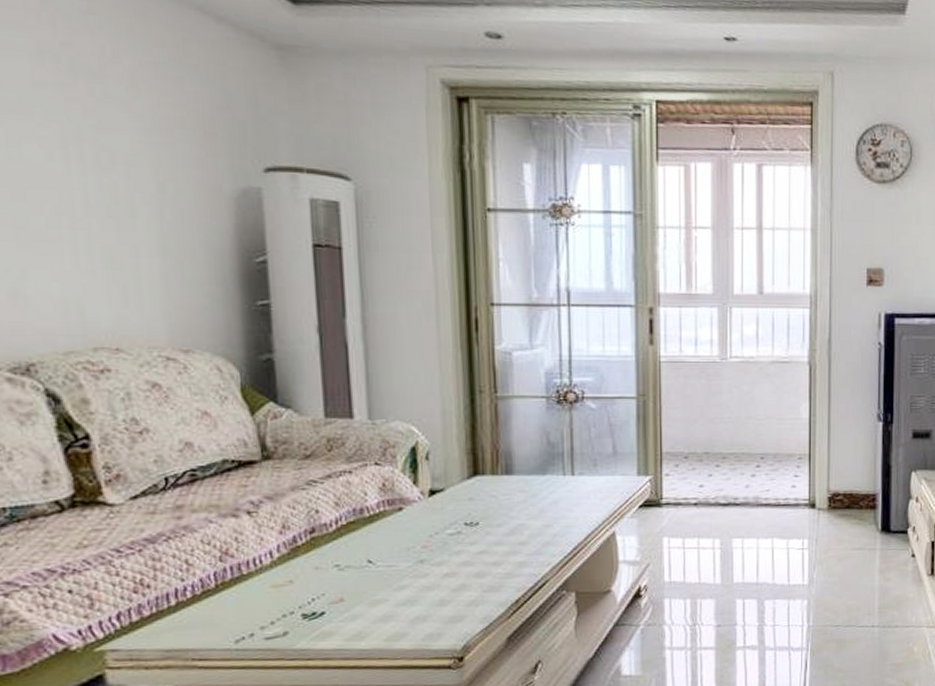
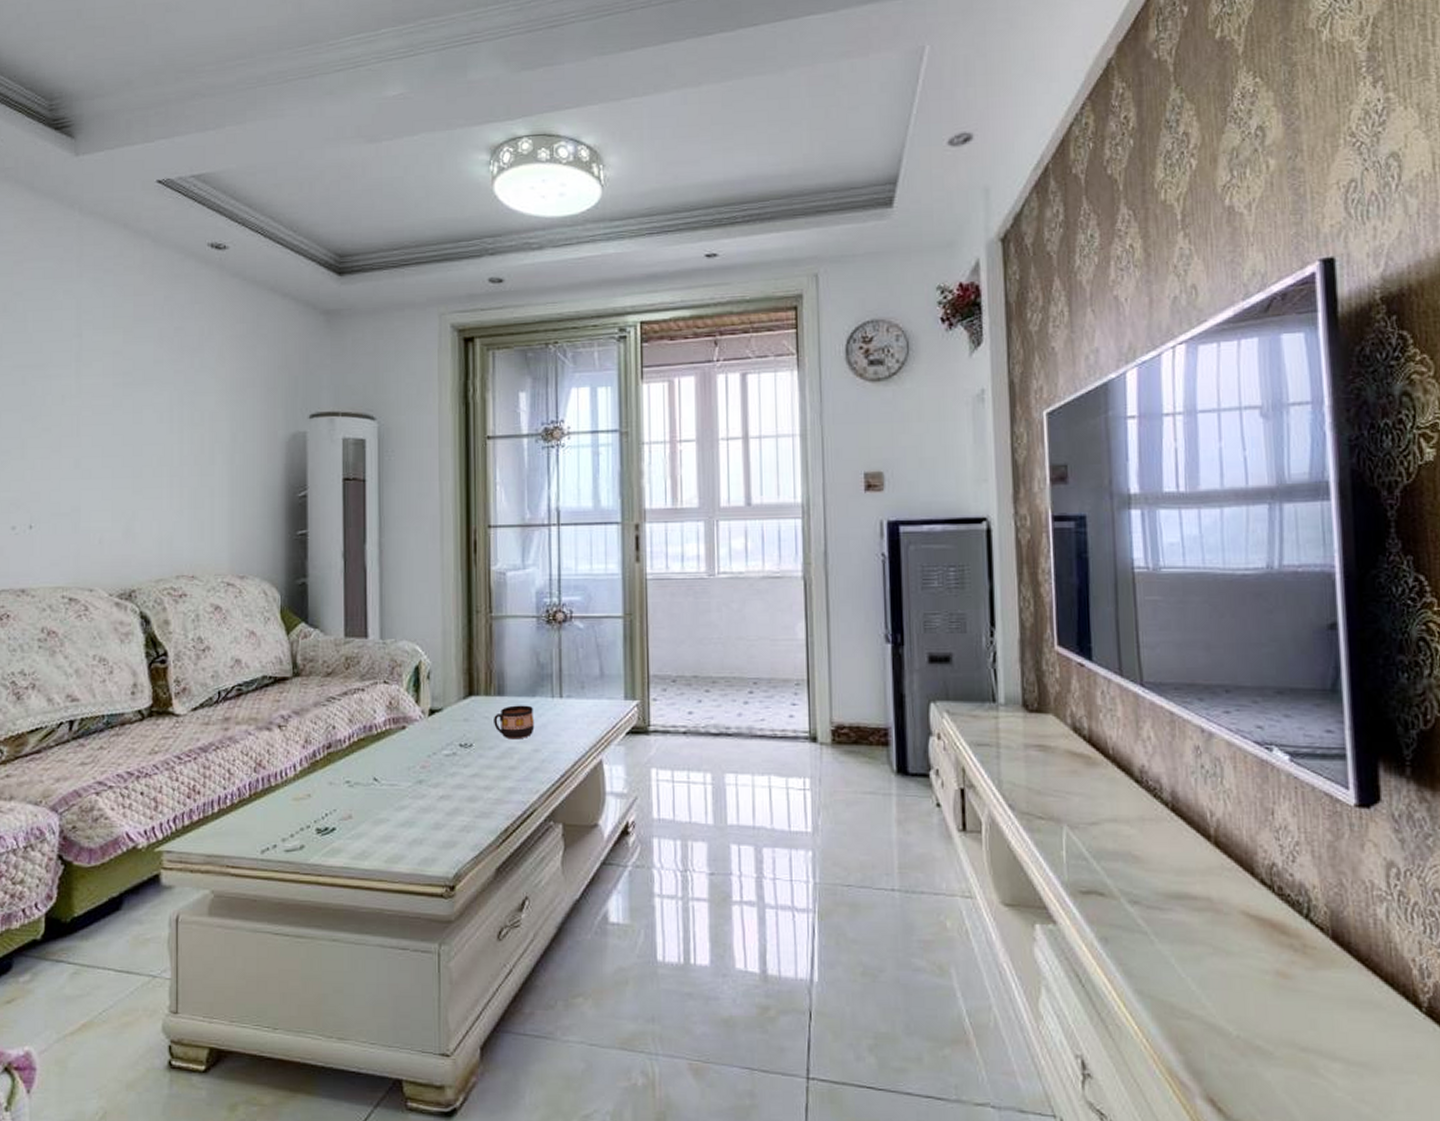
cup: none [502,483,545,517] -> present [494,705,535,740]

